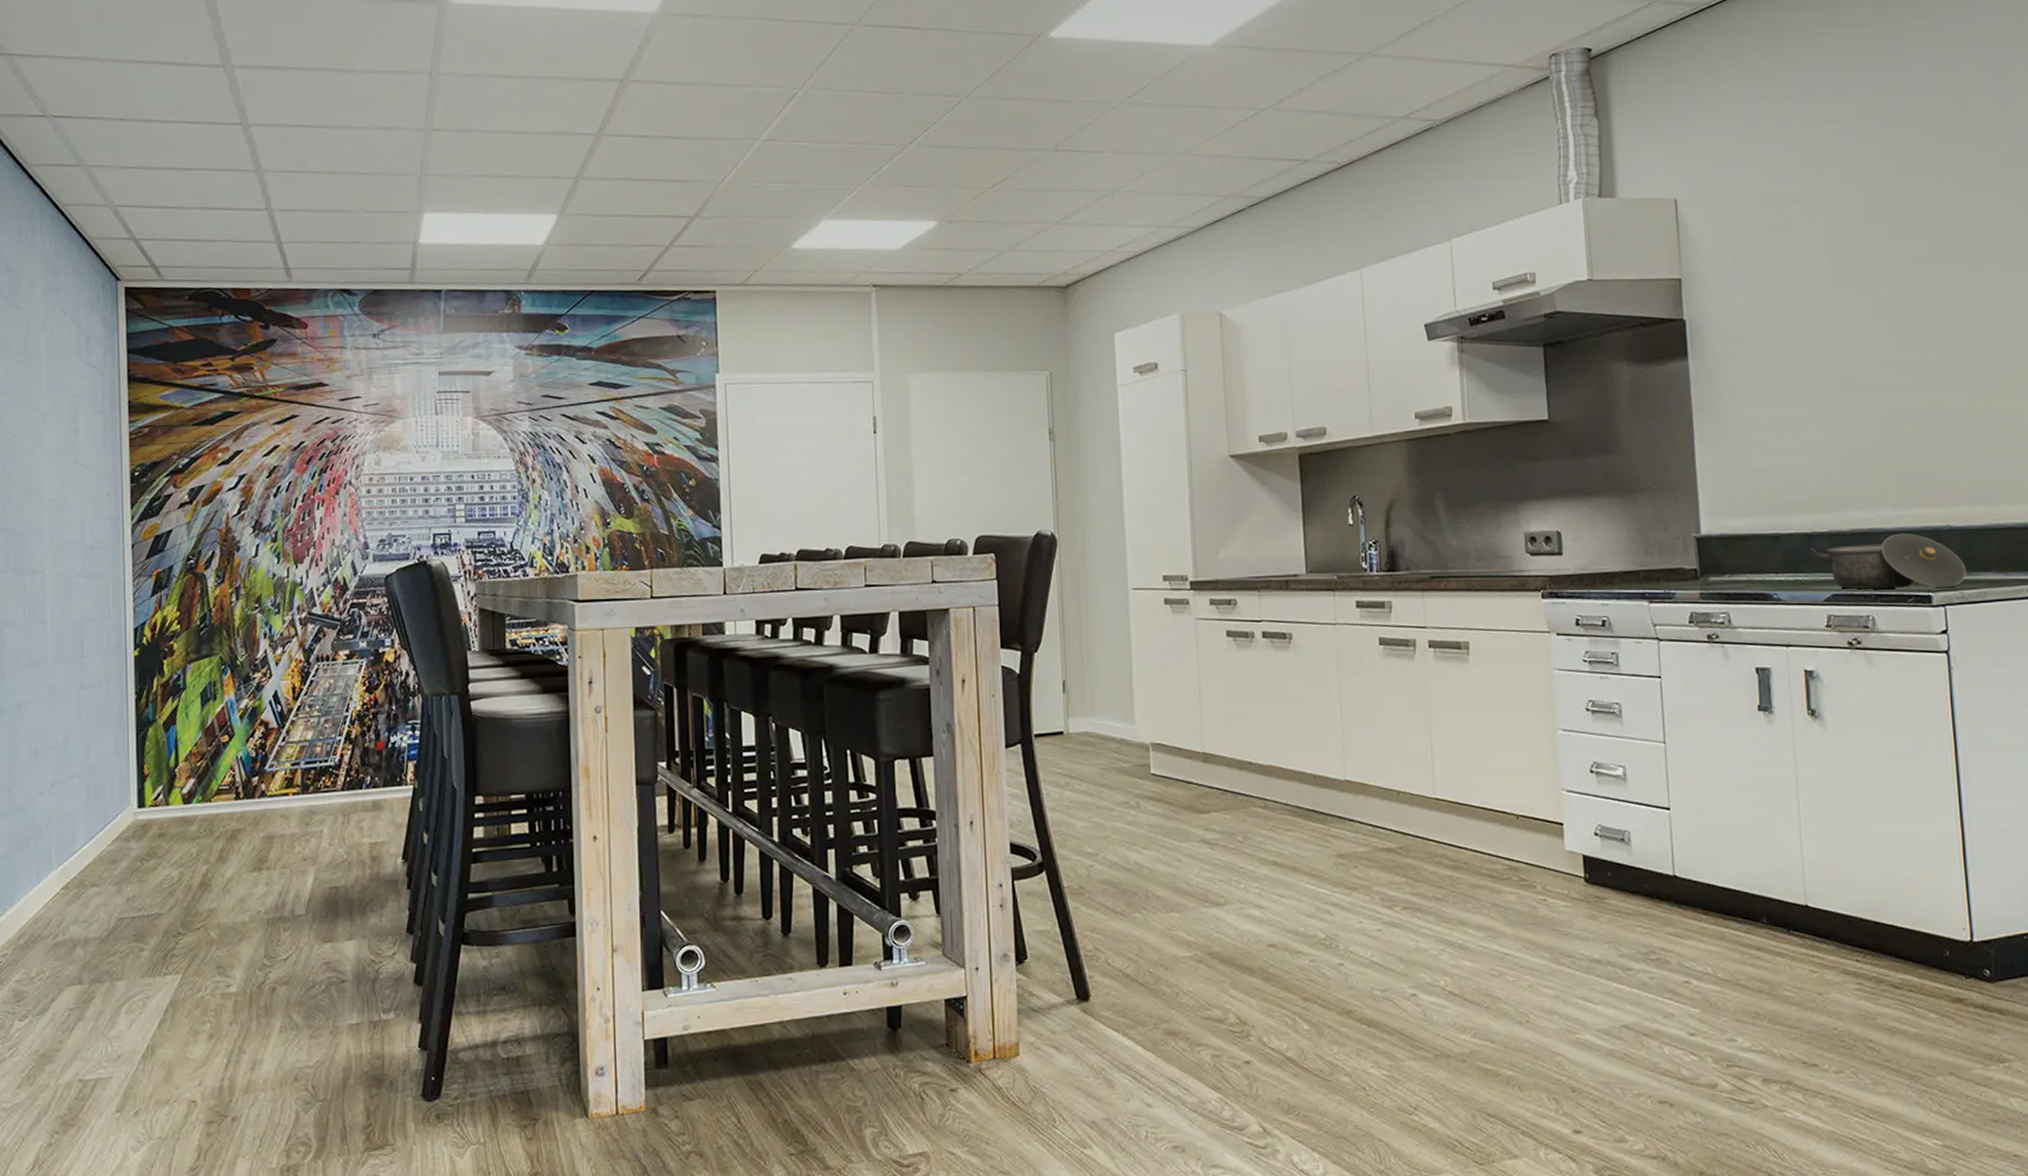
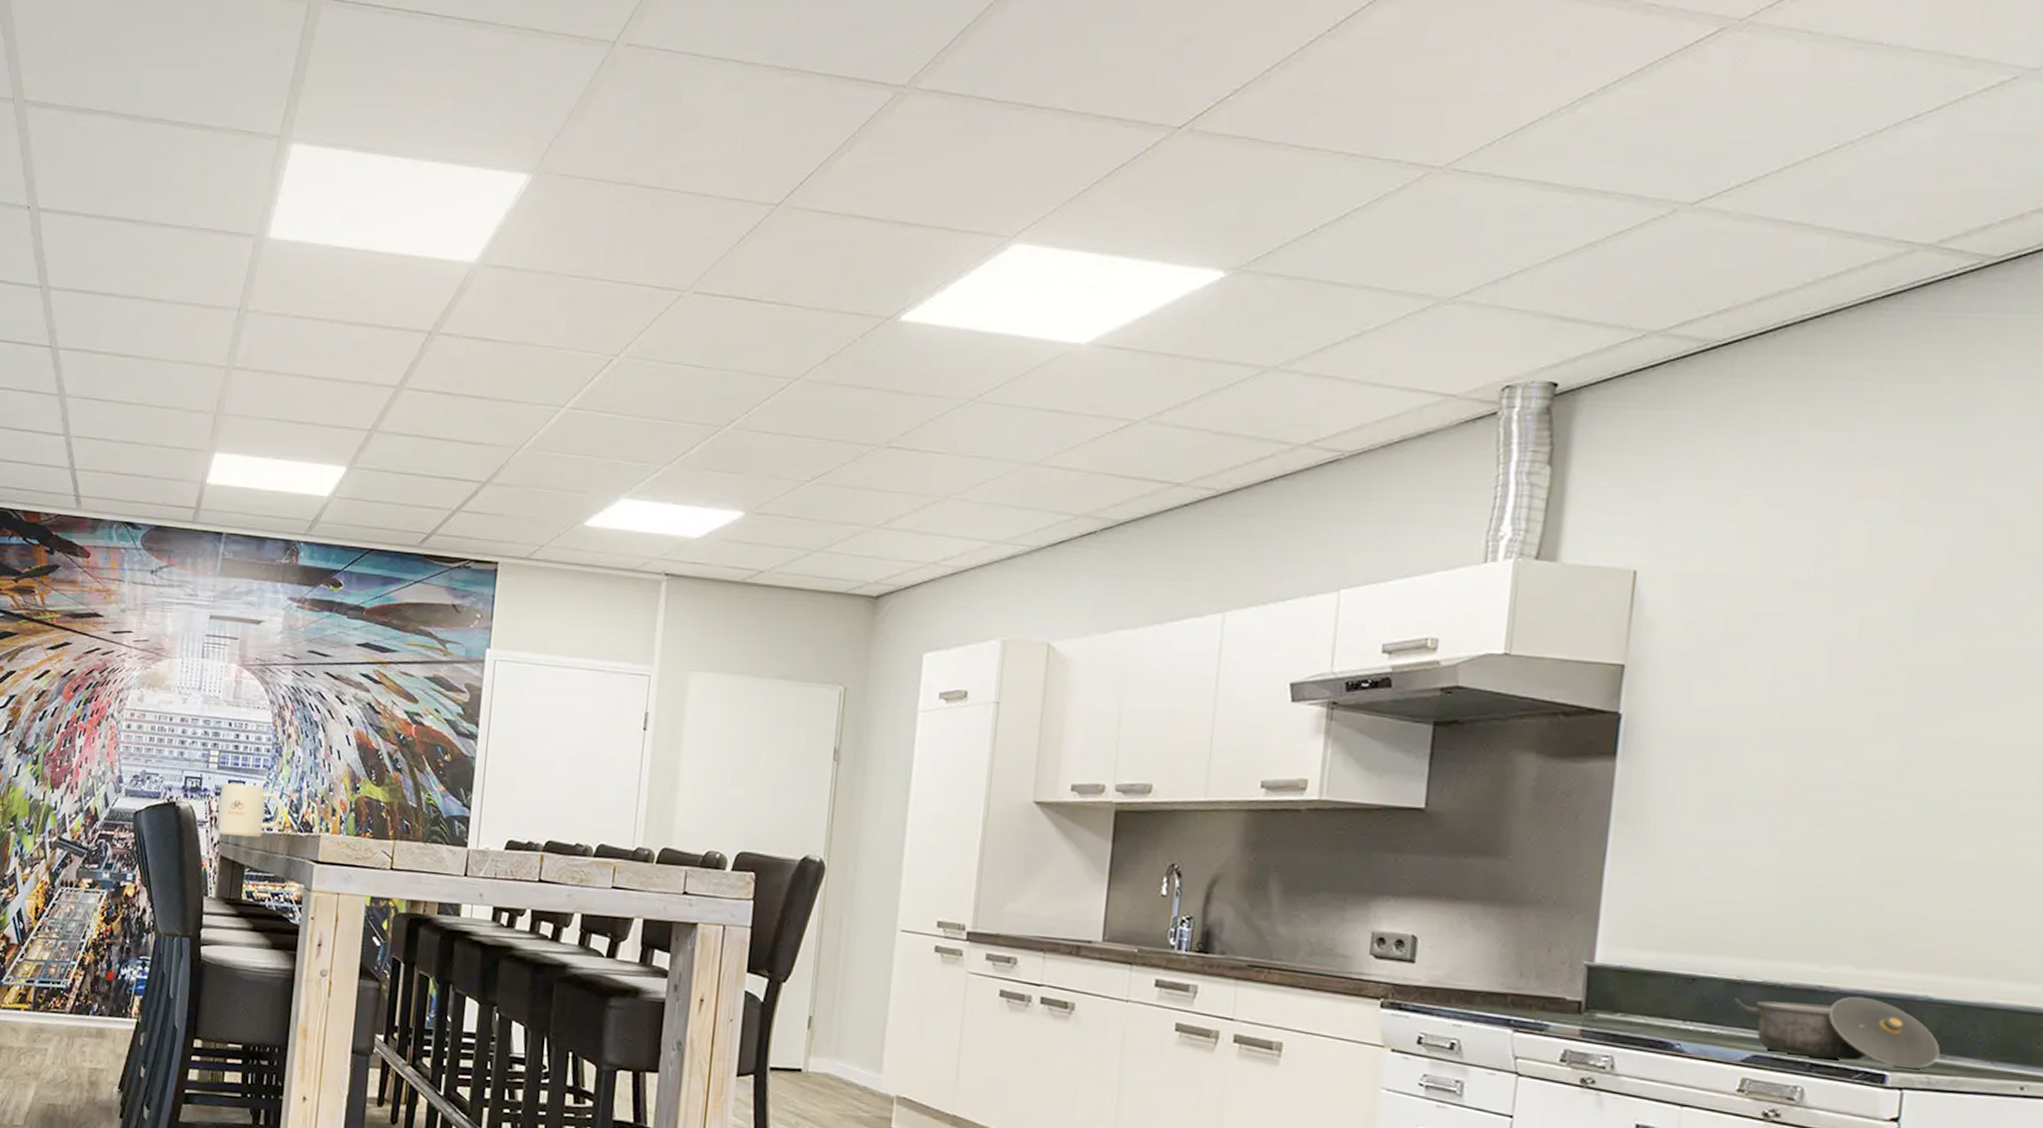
mug: none [470,533,537,588] -> present [217,782,283,838]

